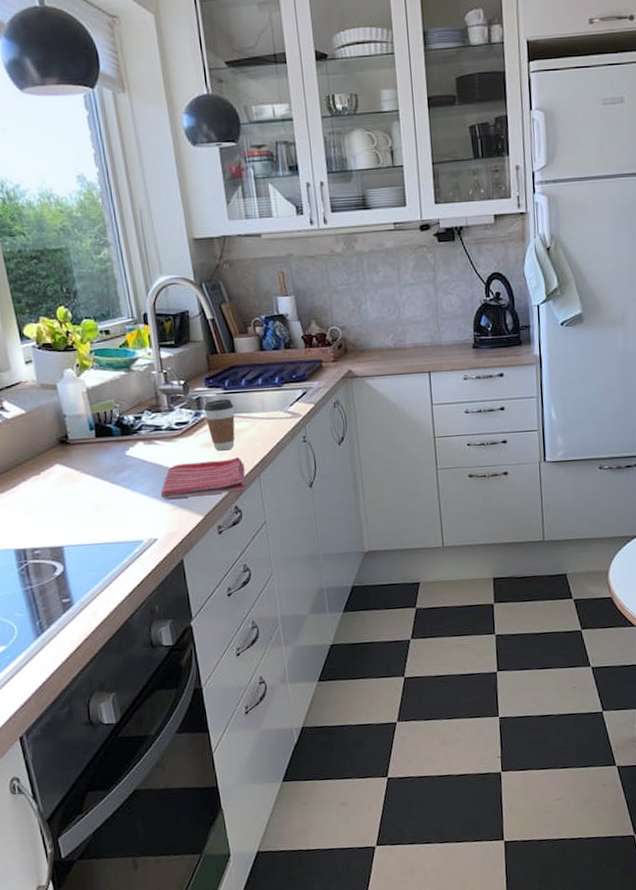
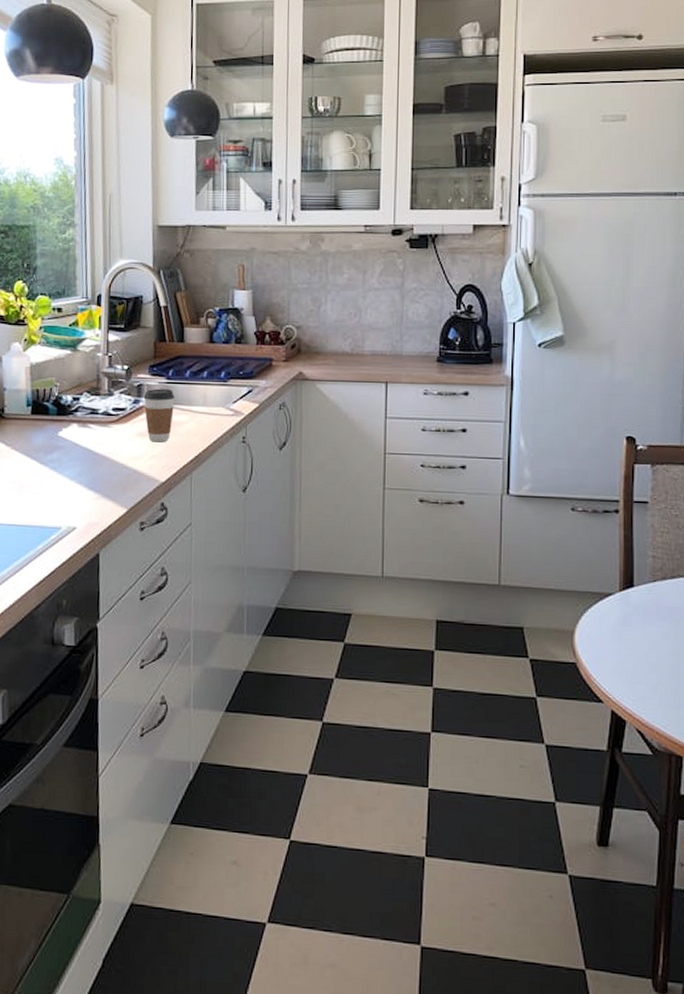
dish towel: present [161,457,246,499] -> none [87,451,177,488]

